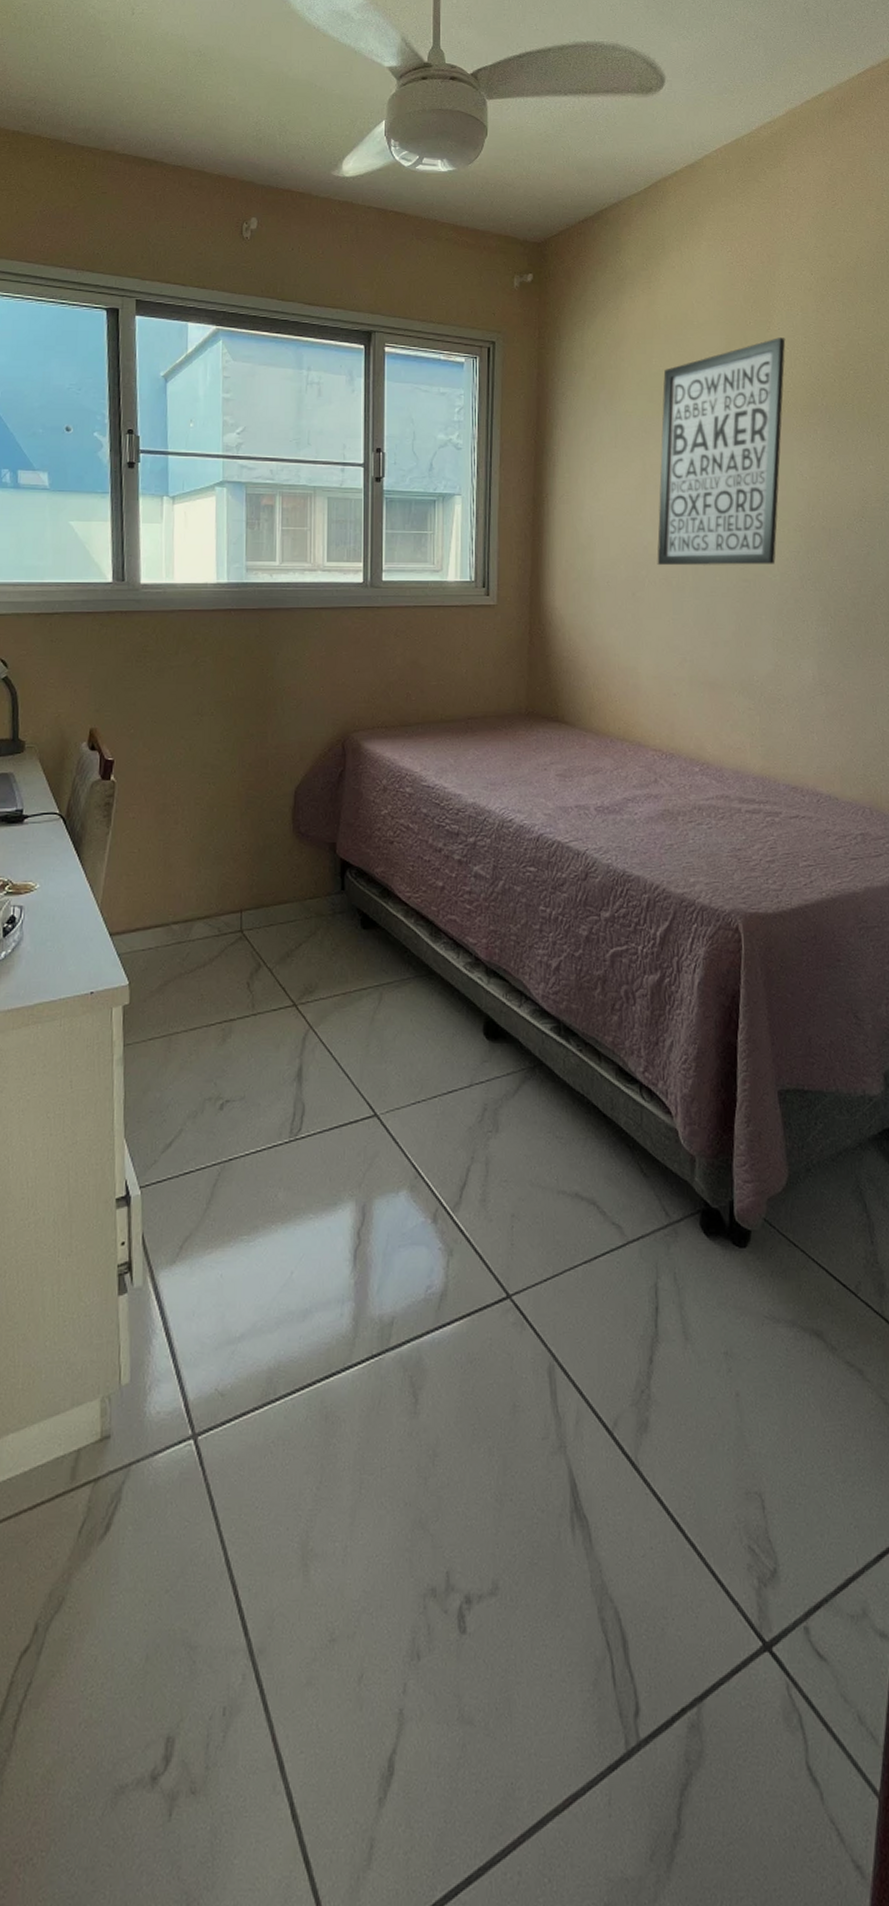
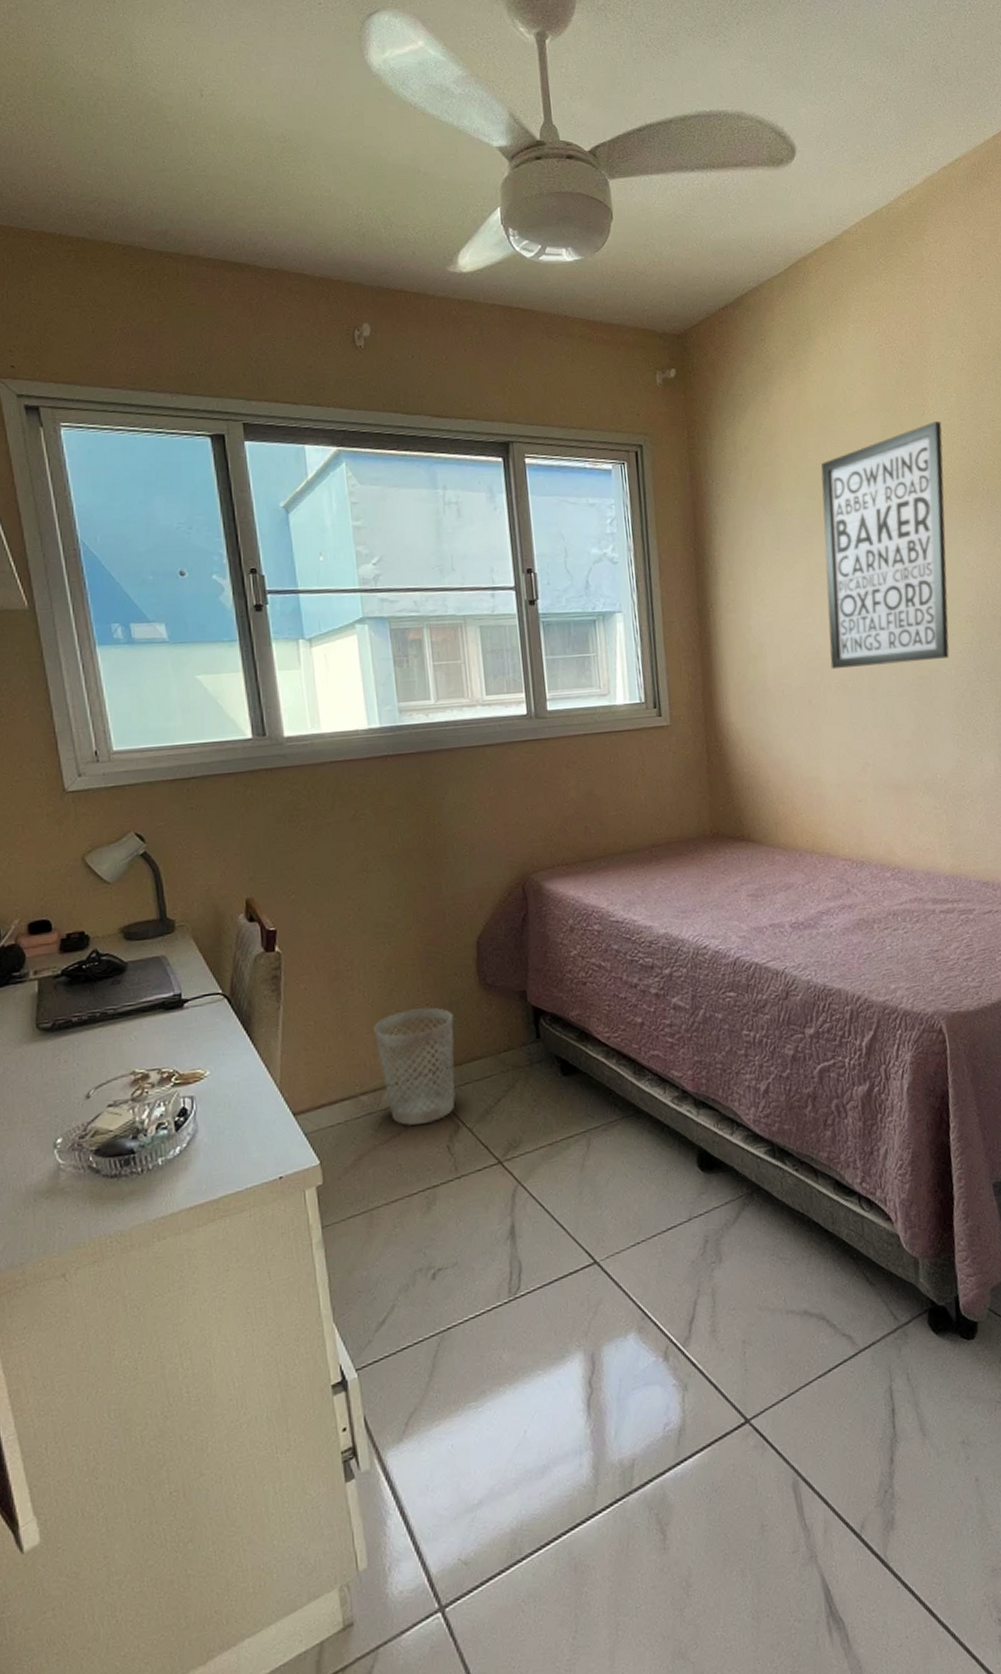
wastebasket: none [191,848,266,958] -> present [374,1007,456,1126]

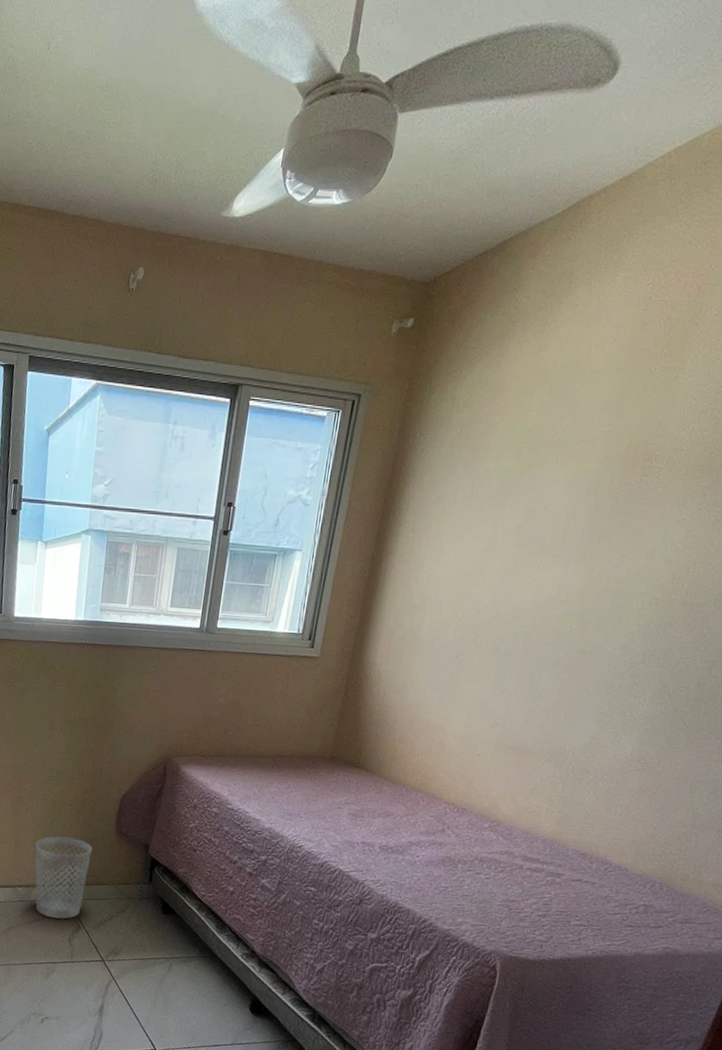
wall art: present [821,421,950,670] -> none [488,387,695,637]

